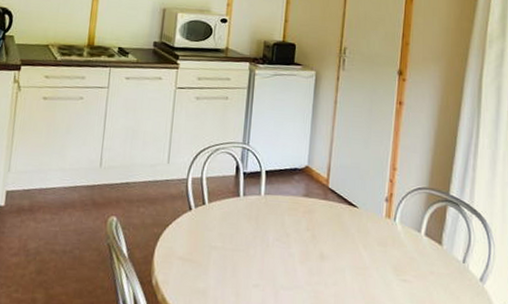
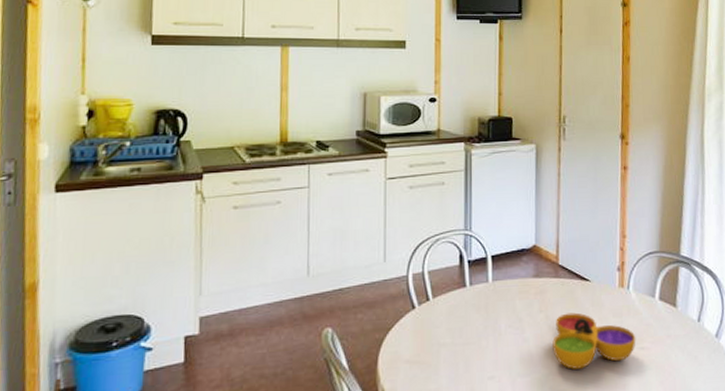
decorative bowl: none [316,235,399,291] -> present [552,312,636,370]

